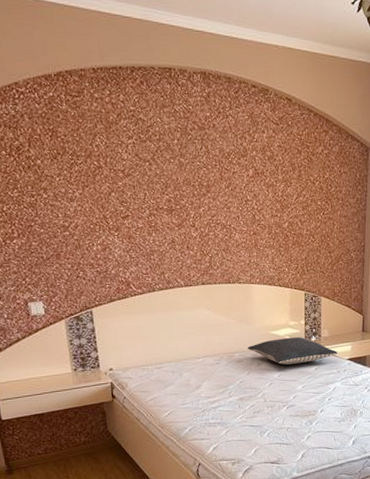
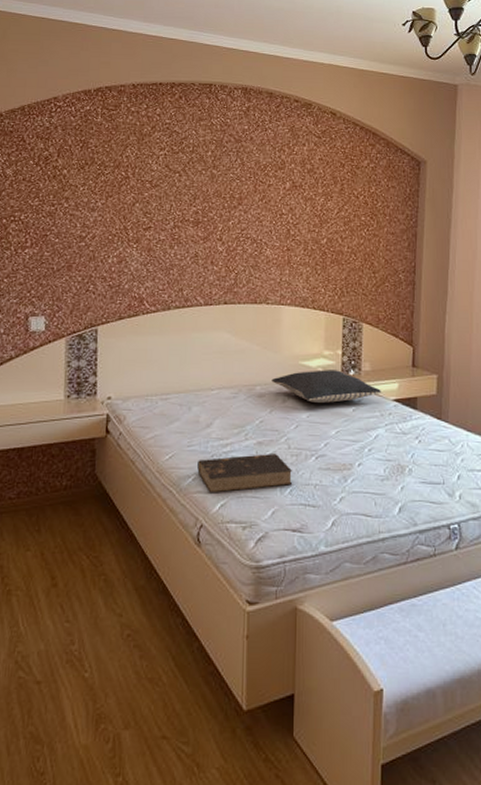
book: none [192,405,269,440] -> present [197,452,293,493]

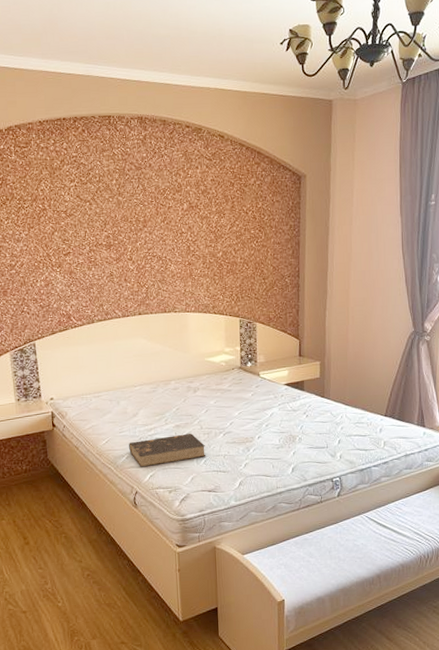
pillow: present [271,370,381,404] -> none [183,363,274,392]

